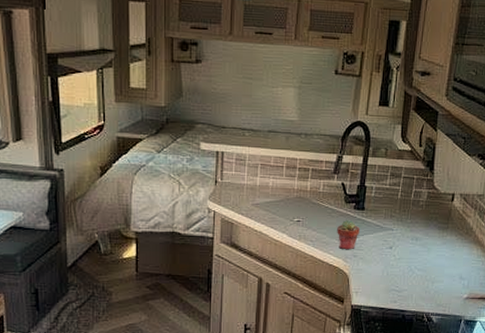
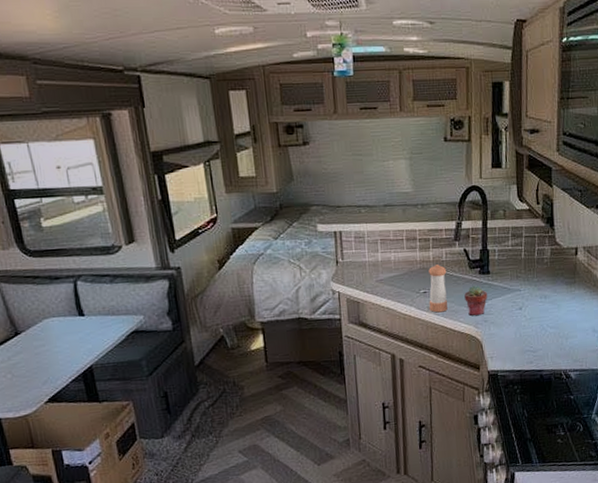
pepper shaker: none [301,195,323,243] -> present [428,264,448,313]

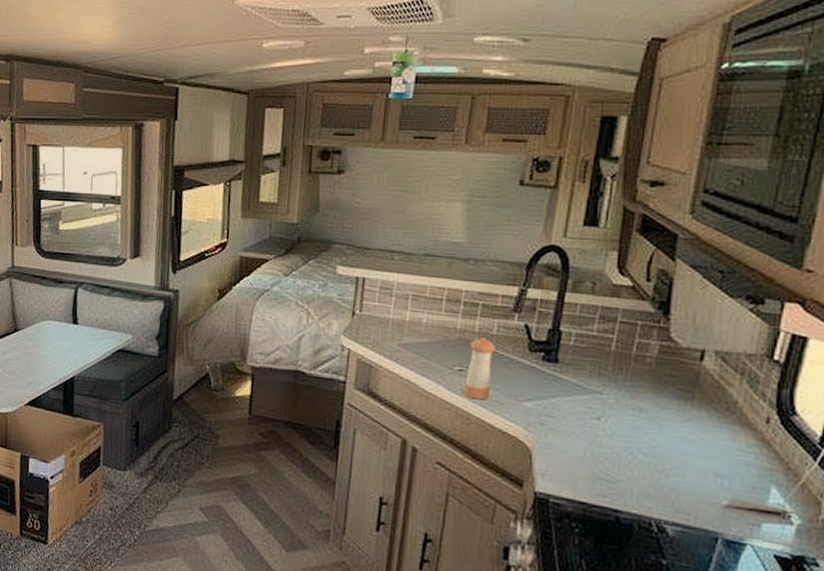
potted succulent: present [464,284,488,316] -> none [515,373,551,416]

